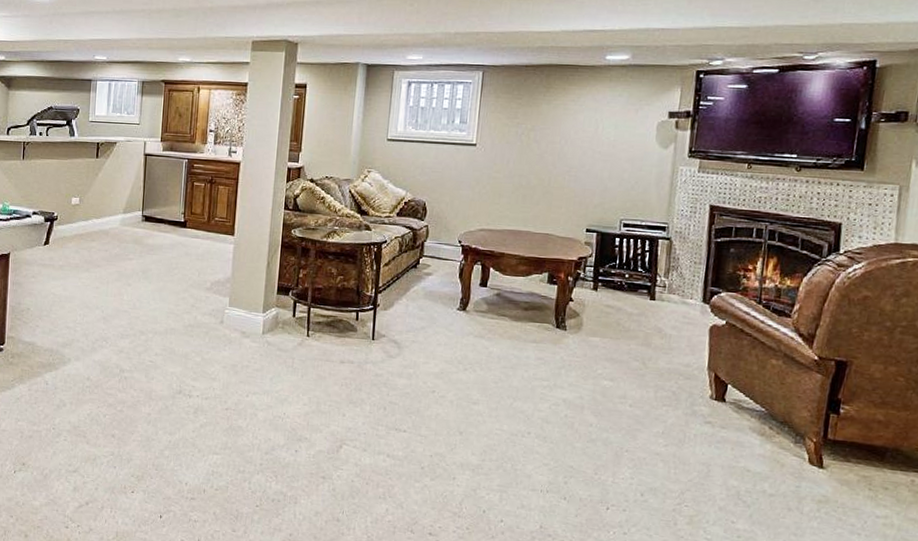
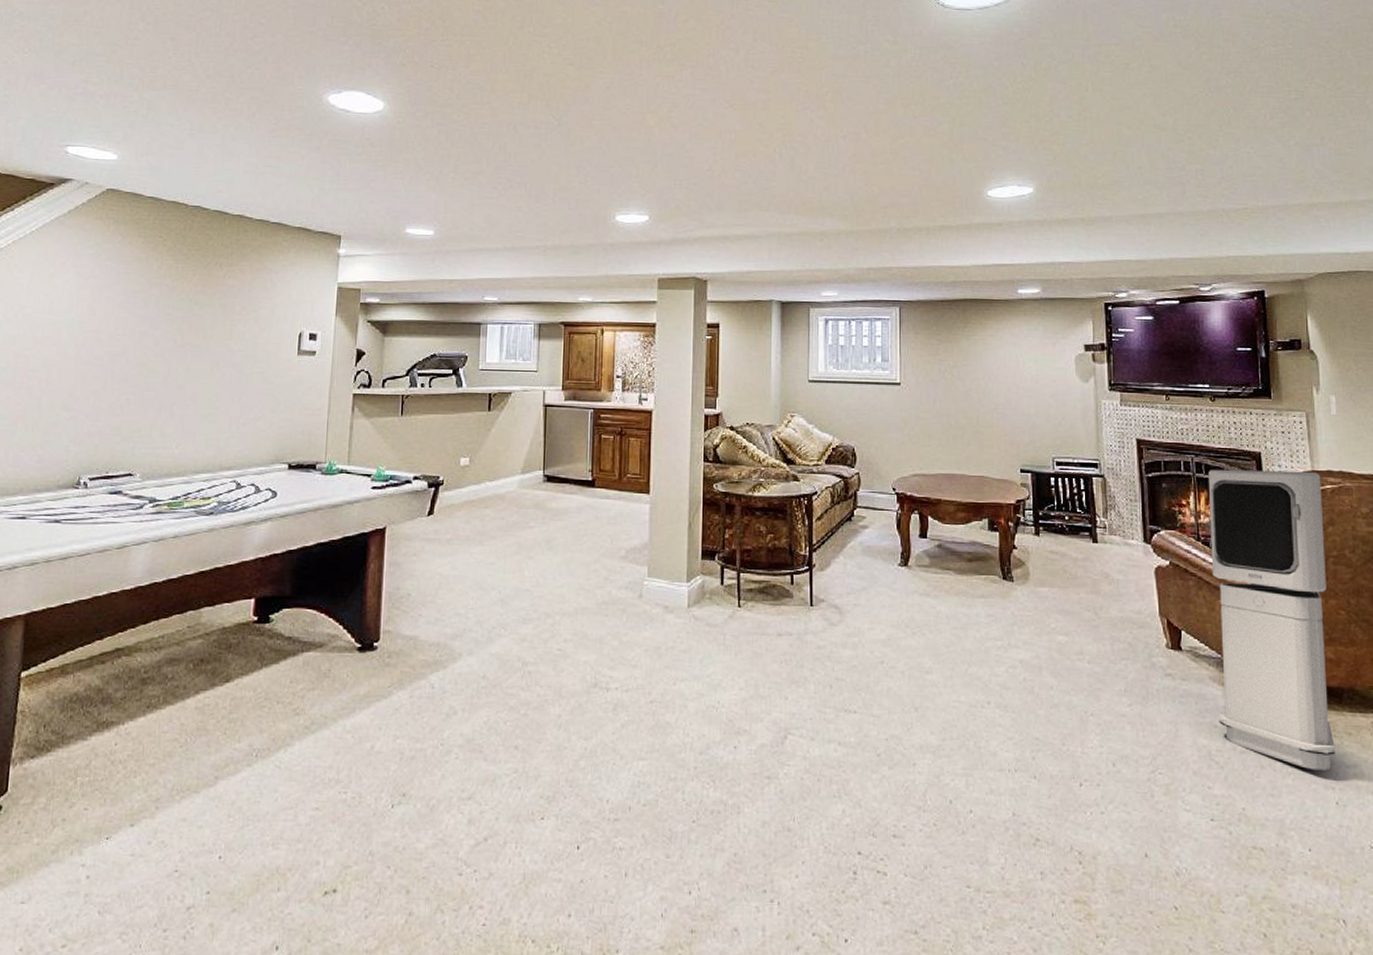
air purifier: none [752,237,904,518] -> present [1208,469,1335,771]

